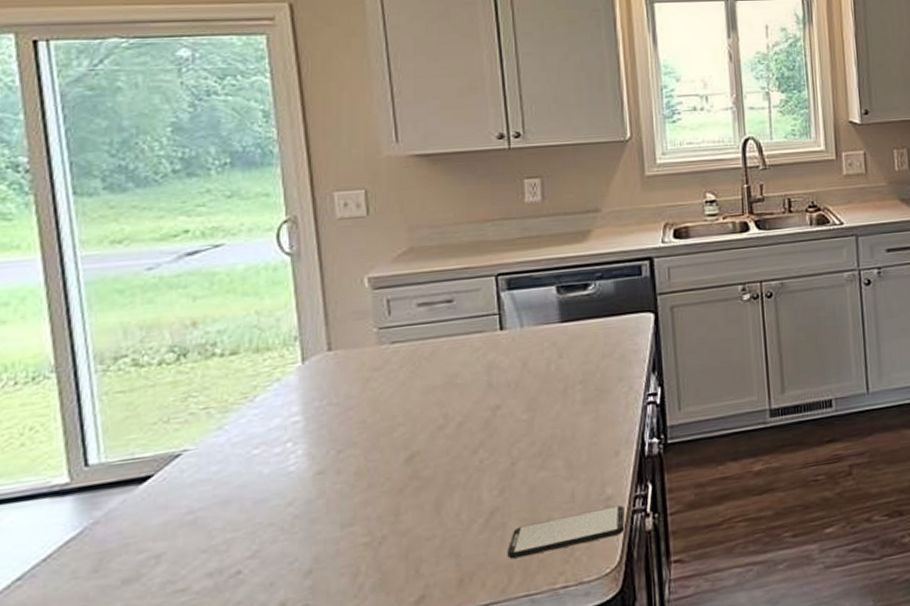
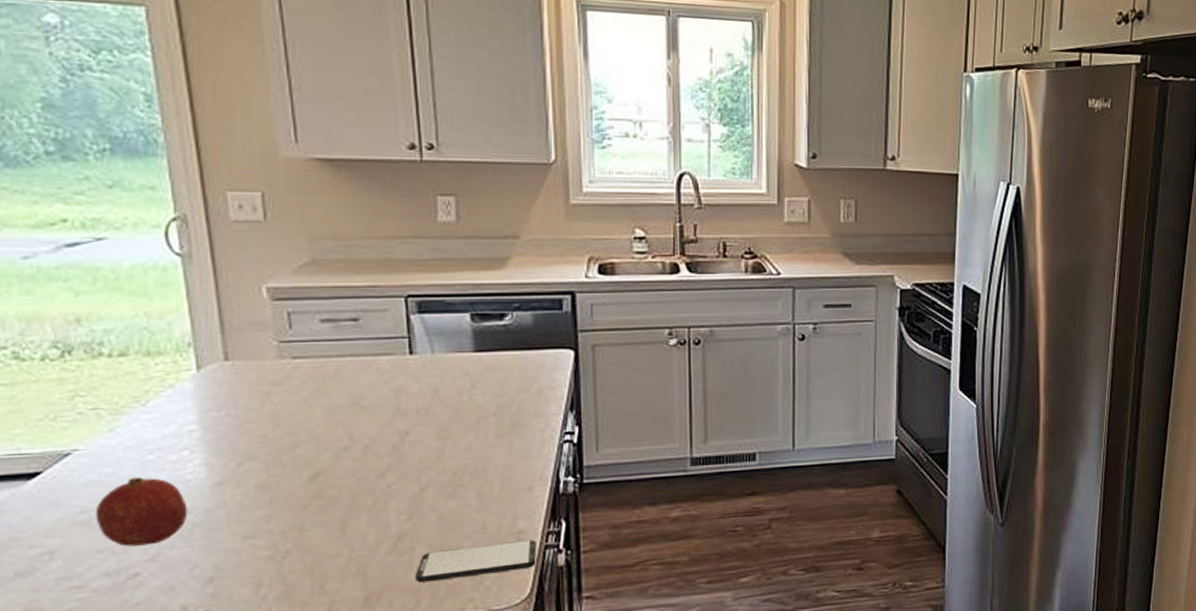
fruit: none [201,472,289,545] -> present [95,477,188,547]

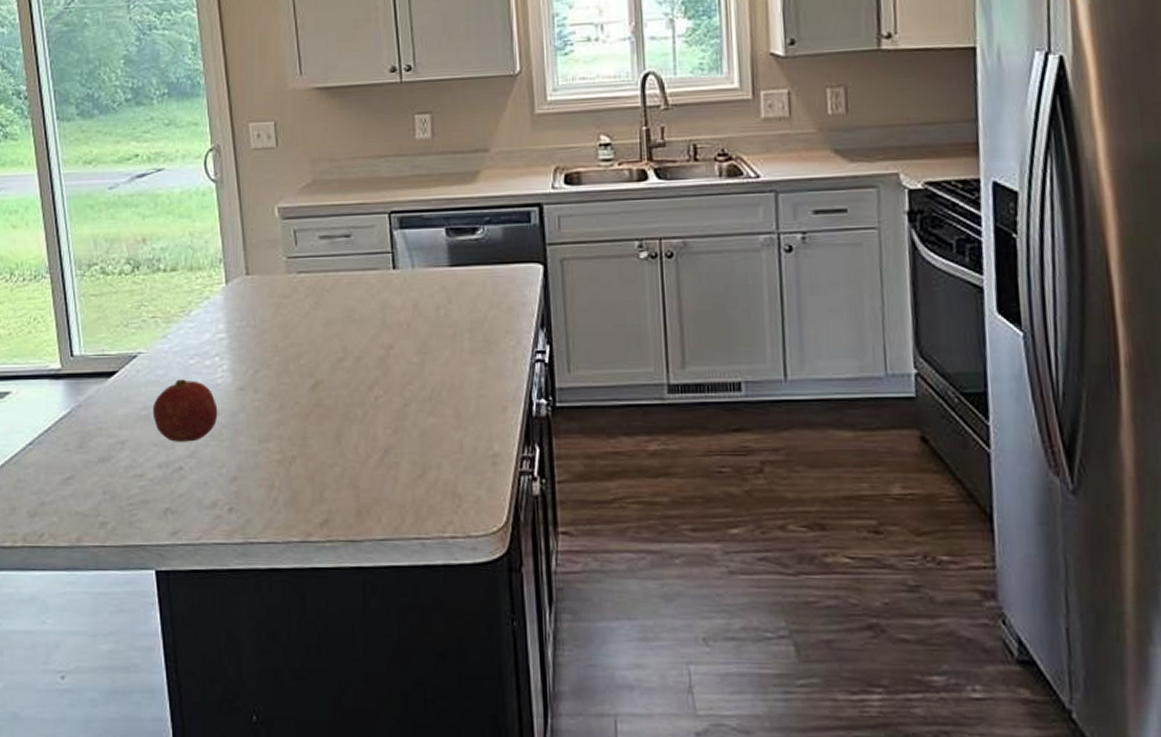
smartphone: present [415,539,536,583] -> none [400,463,512,500]

